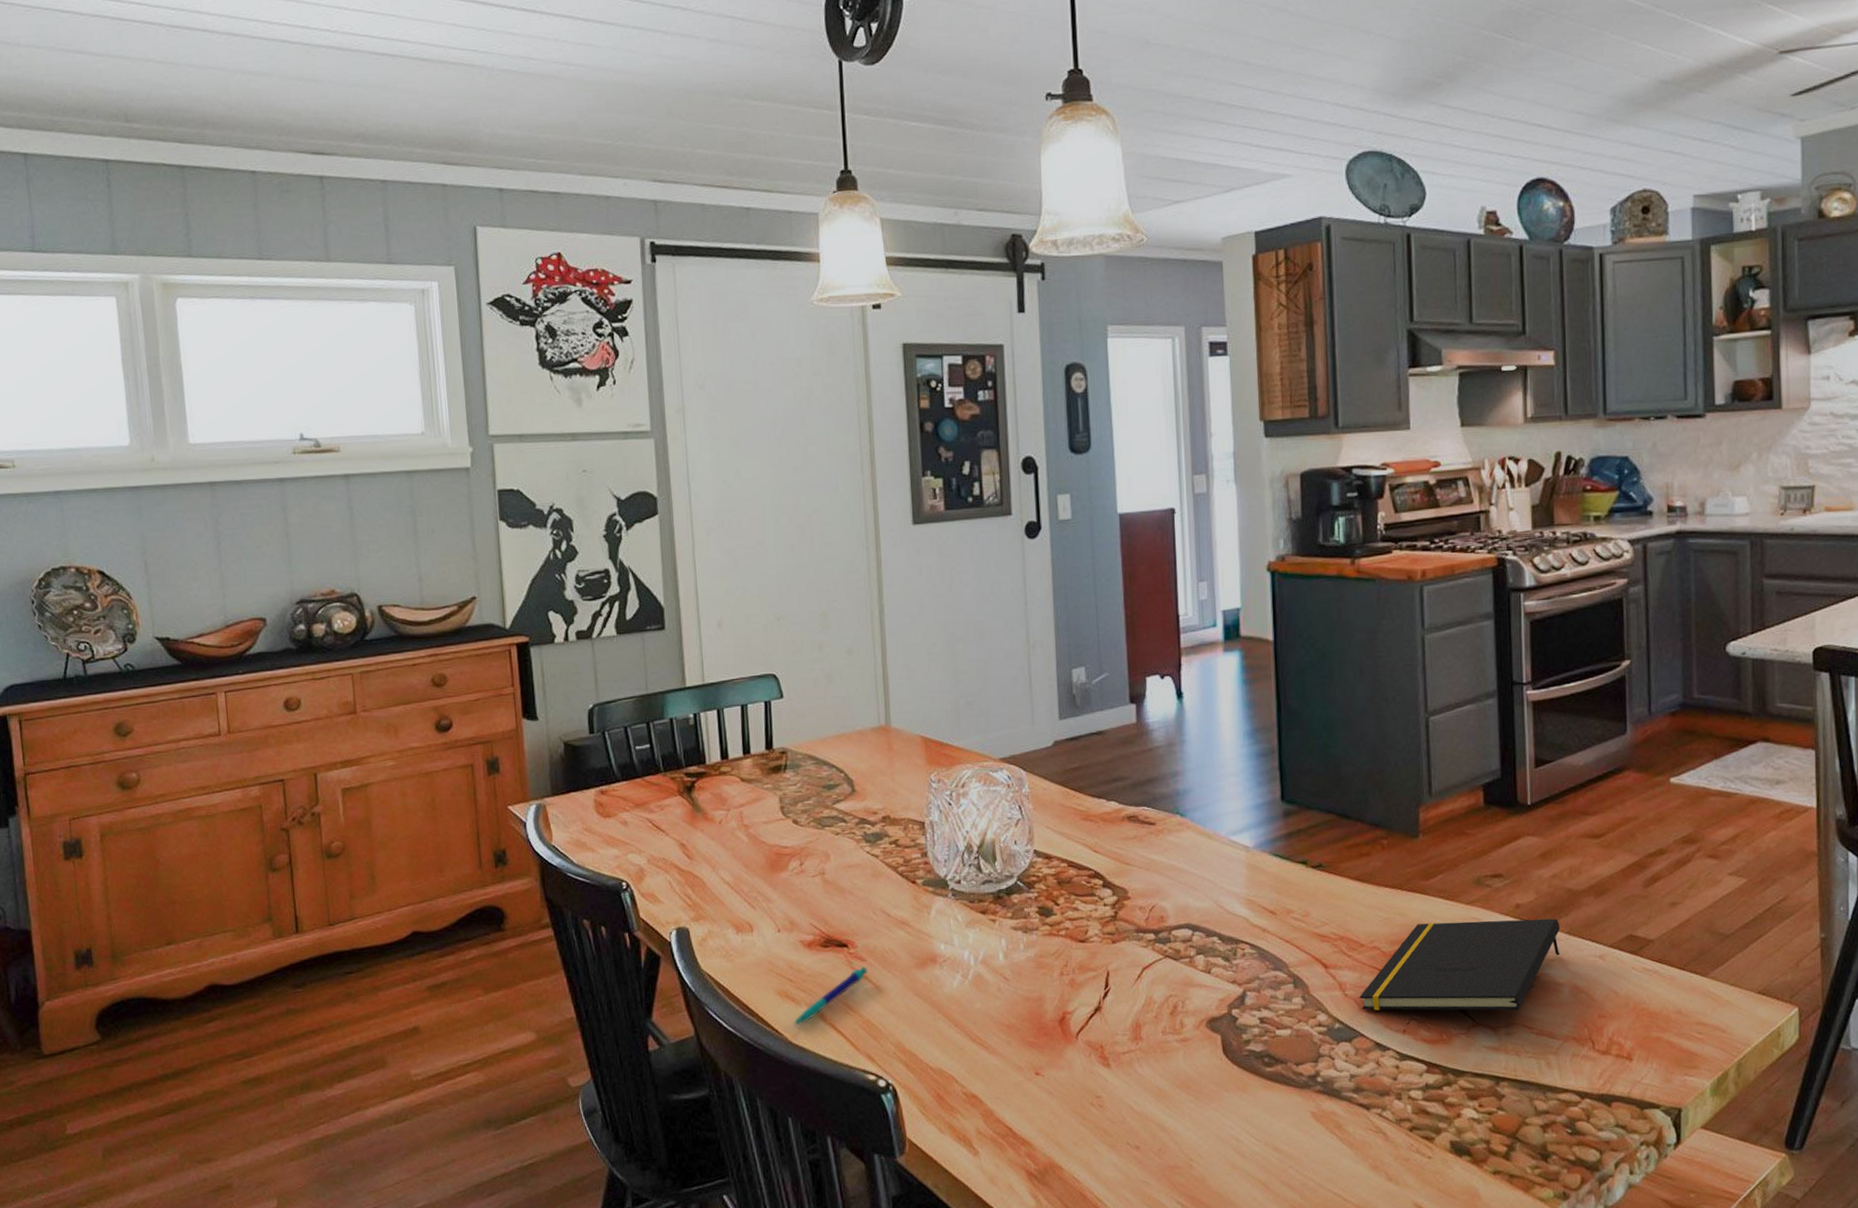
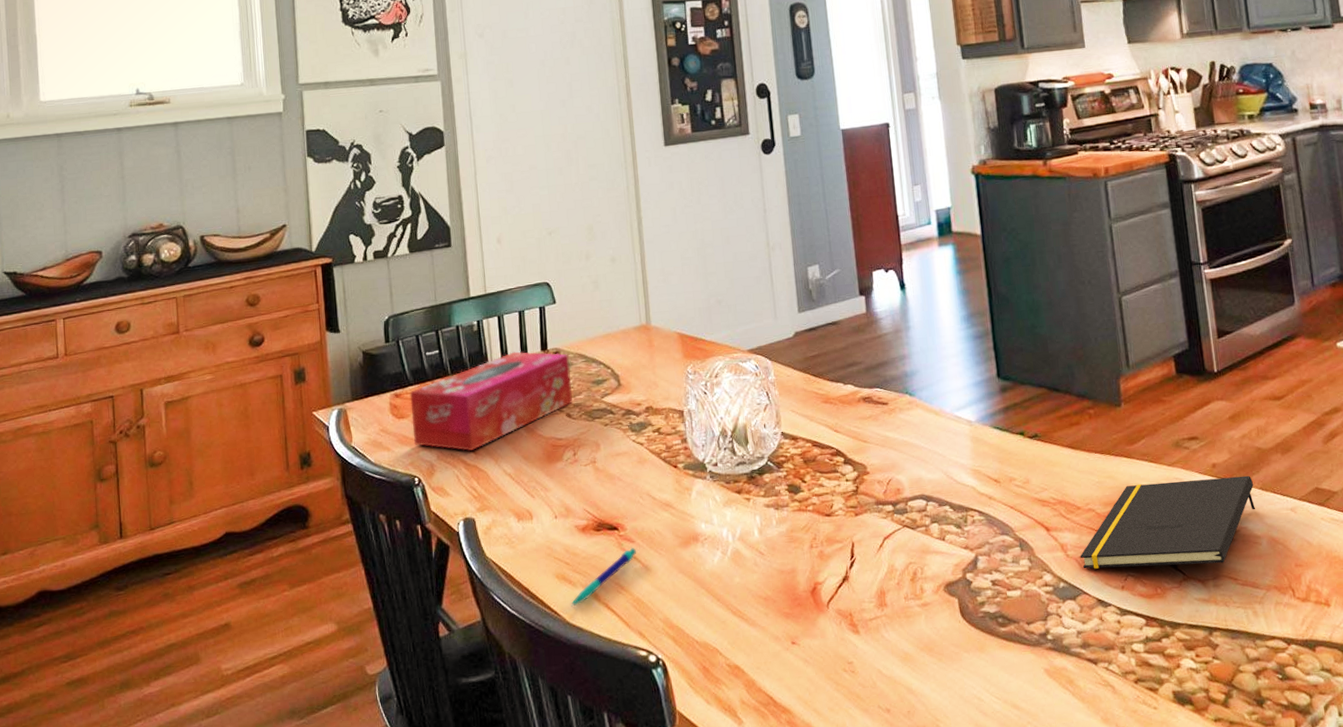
tissue box: none [617,749,801,857] -> present [410,351,573,452]

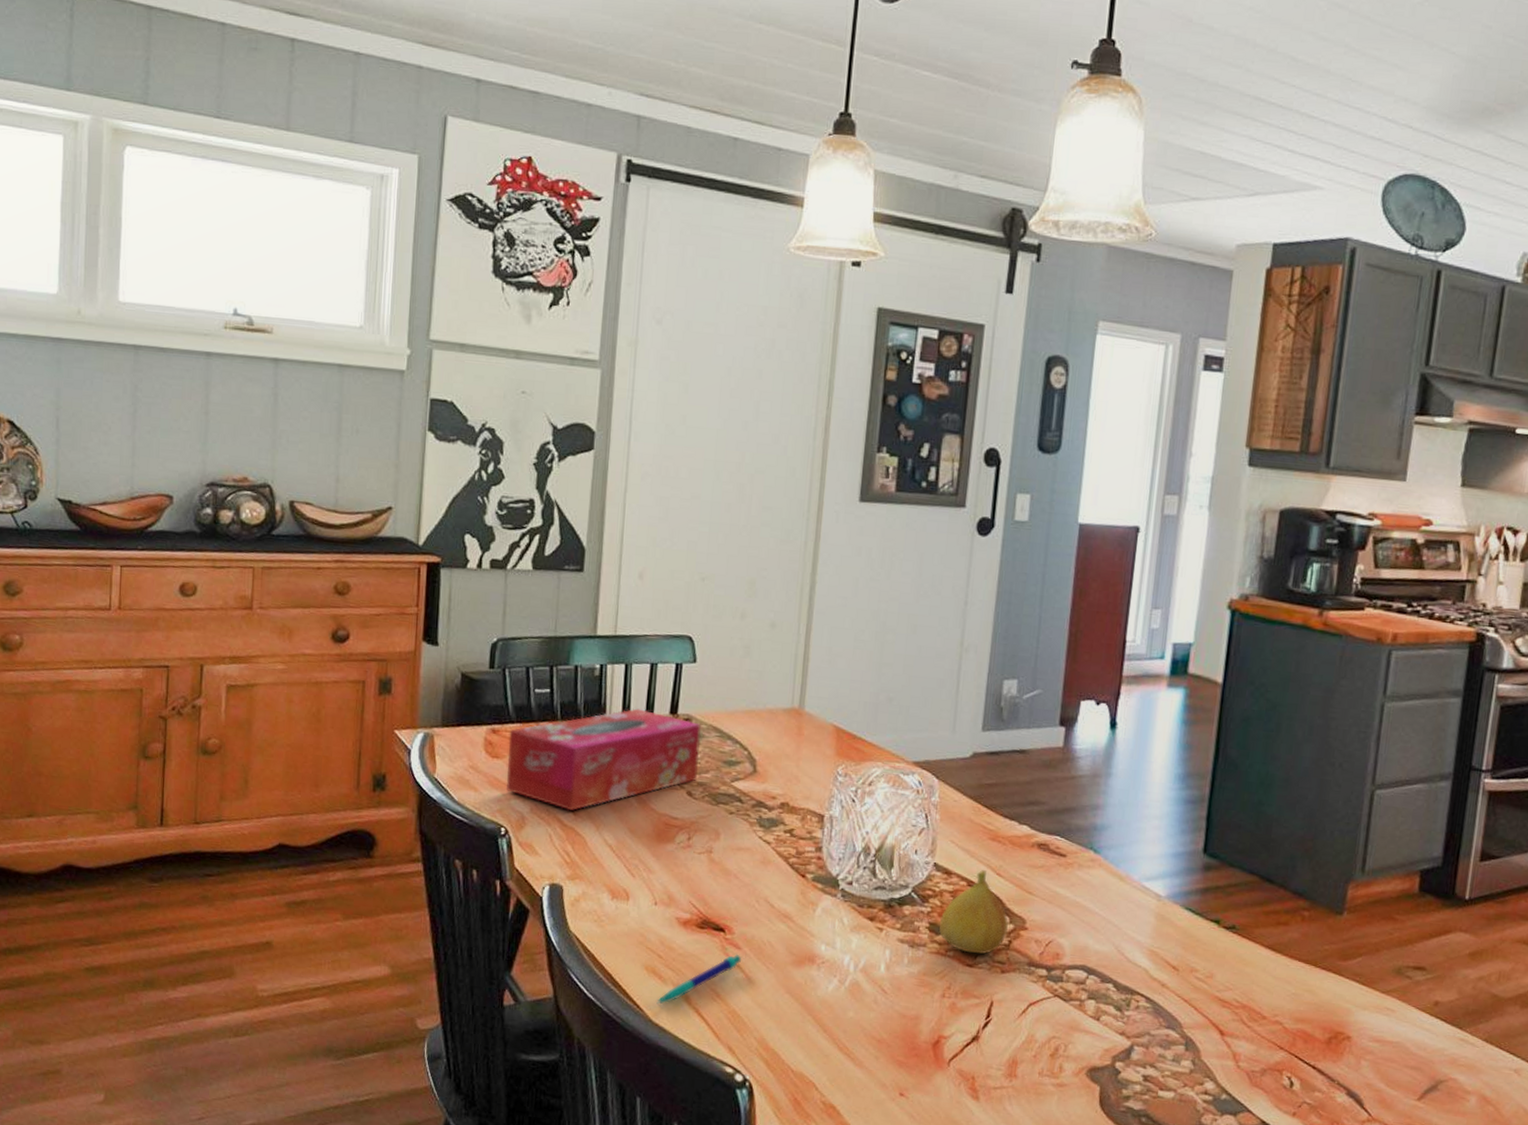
fruit: none [795,430,854,505] -> present [939,870,1009,955]
notepad: present [1080,475,1256,569] -> none [1252,1005,1478,1112]

